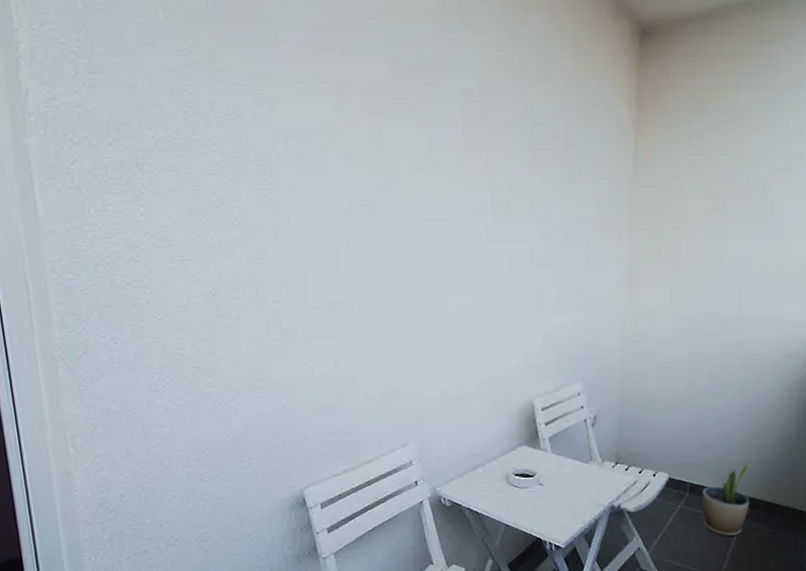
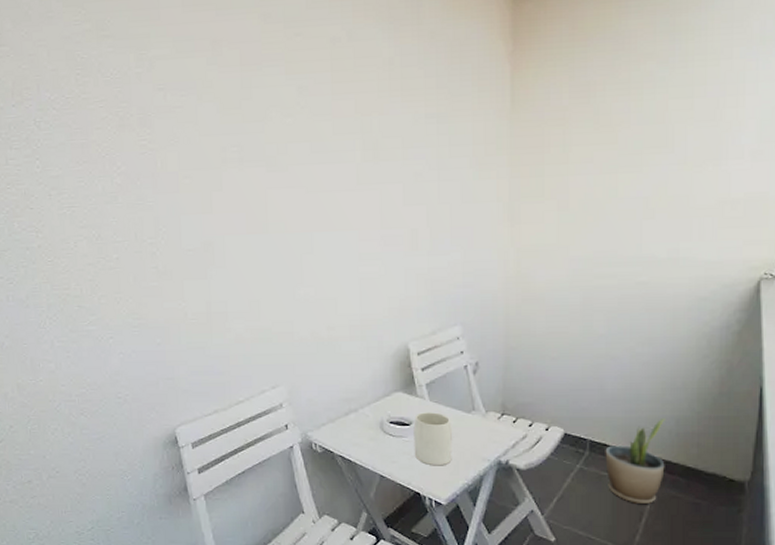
mug: none [536,463,572,513] -> present [413,412,453,466]

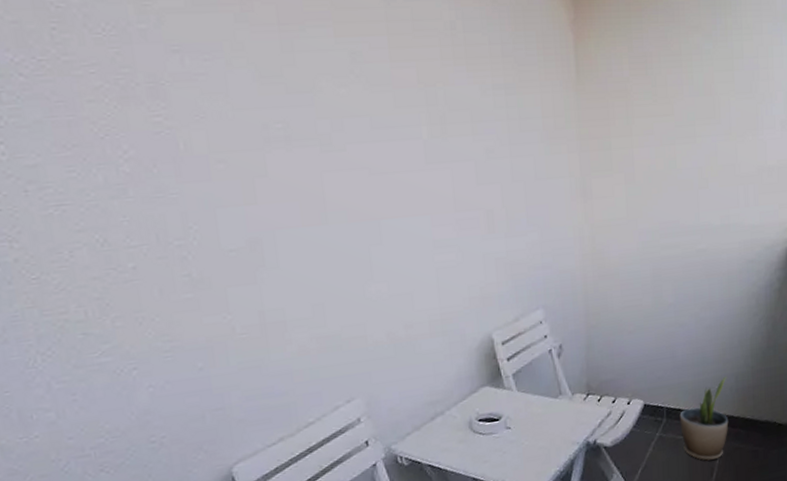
mug: present [413,412,453,466] -> none [502,402,543,459]

